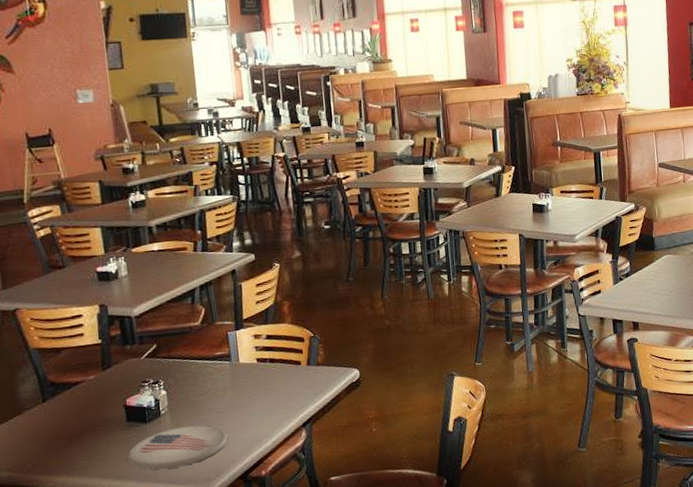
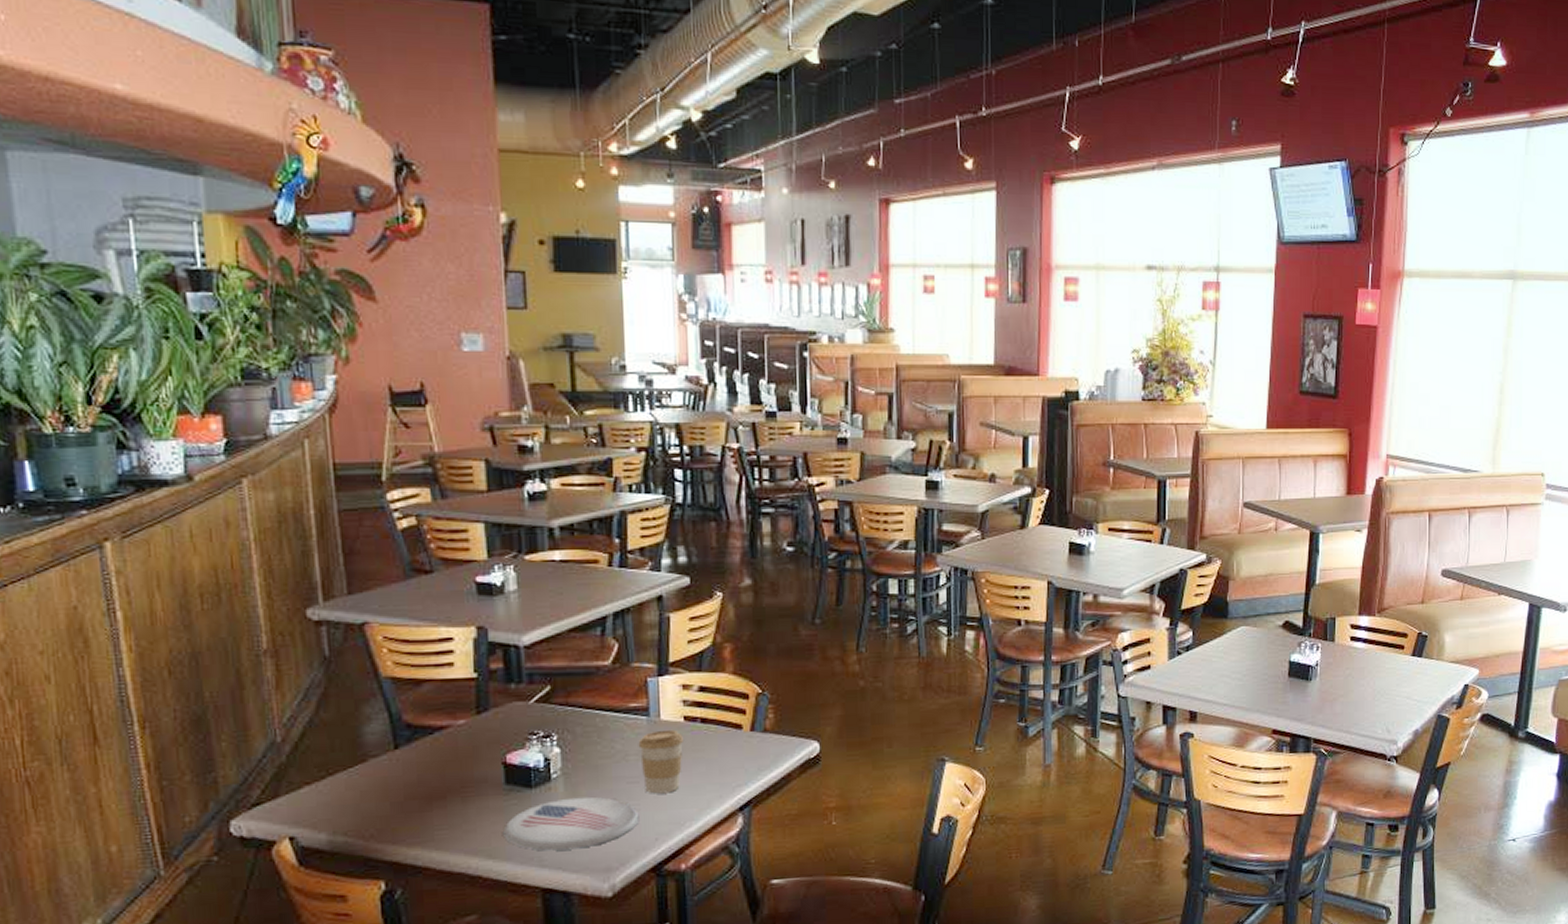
coffee cup: none [224,369,258,420] -> present [638,729,685,794]

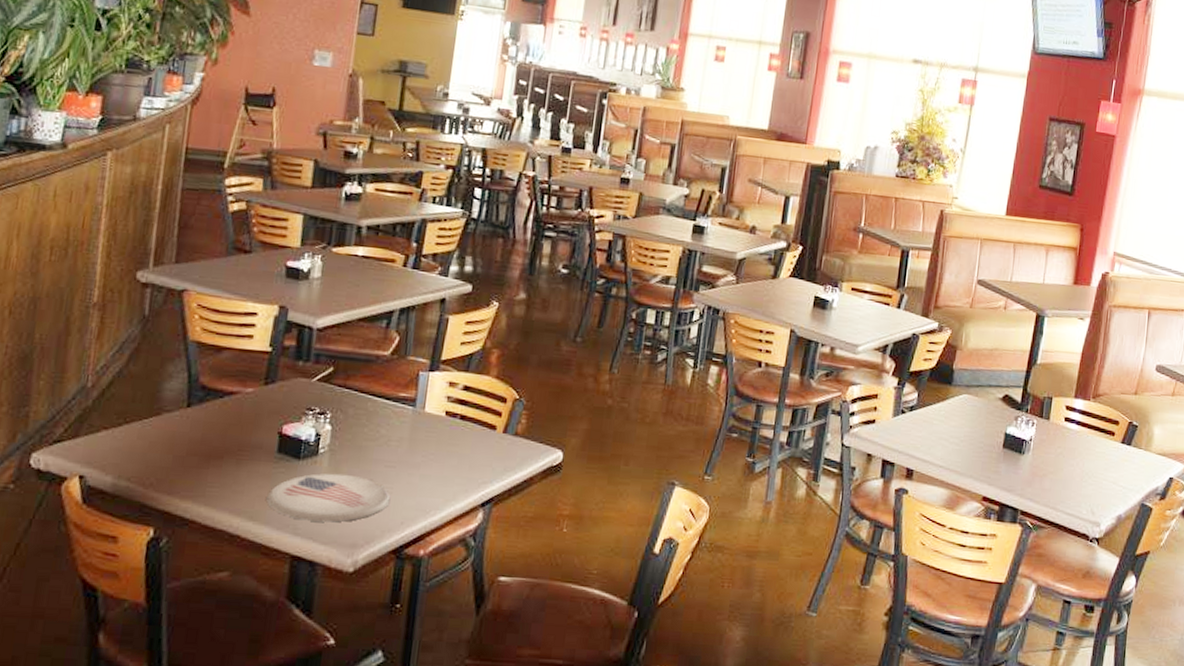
coffee cup: present [638,729,685,794] -> none [400,421,443,481]

